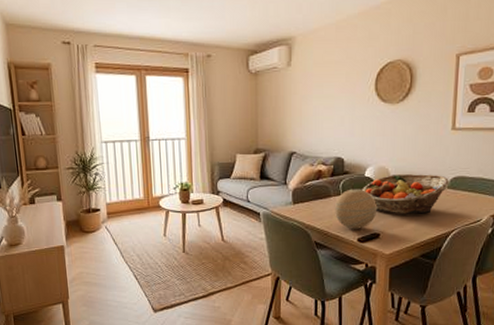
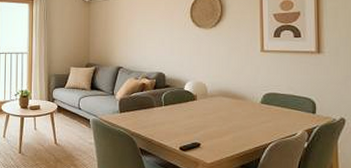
decorative orb: present [334,188,377,229] -> none [157,101,197,138]
fruit basket: present [361,174,450,214] -> none [182,89,264,126]

